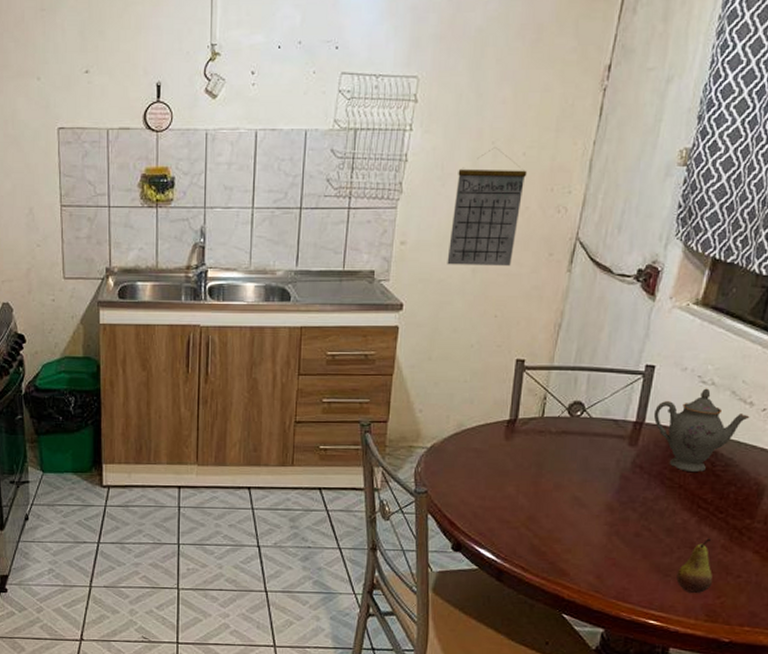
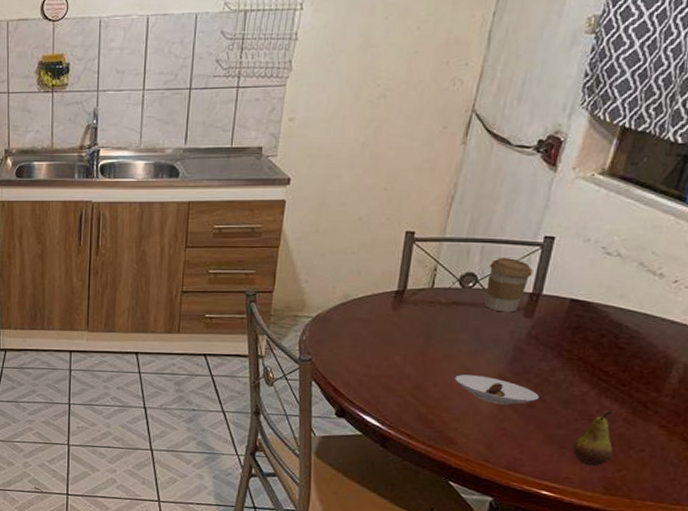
calendar: present [447,147,527,267] -> none [336,22,422,140]
saucer: none [566,505,645,535] -> present [455,374,539,406]
coffee cup: none [592,386,636,441] -> present [485,258,533,312]
teapot: present [653,388,750,472] -> none [551,259,659,344]

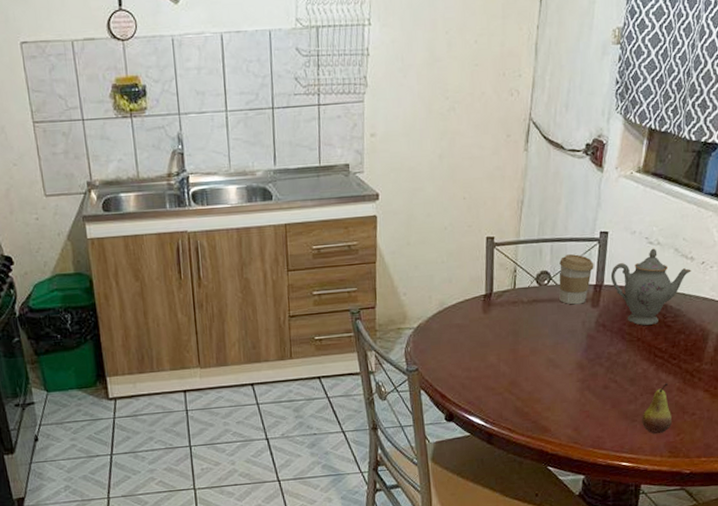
saucer: present [455,374,539,406] -> none [542,365,611,390]
teapot: none [551,259,659,344] -> present [610,248,692,325]

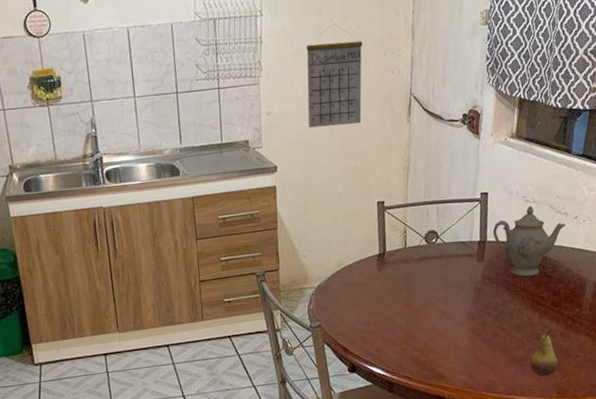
calendar: none [415,37,481,153] -> present [306,23,363,128]
coffee cup: present [559,254,594,305] -> none [445,214,477,260]

